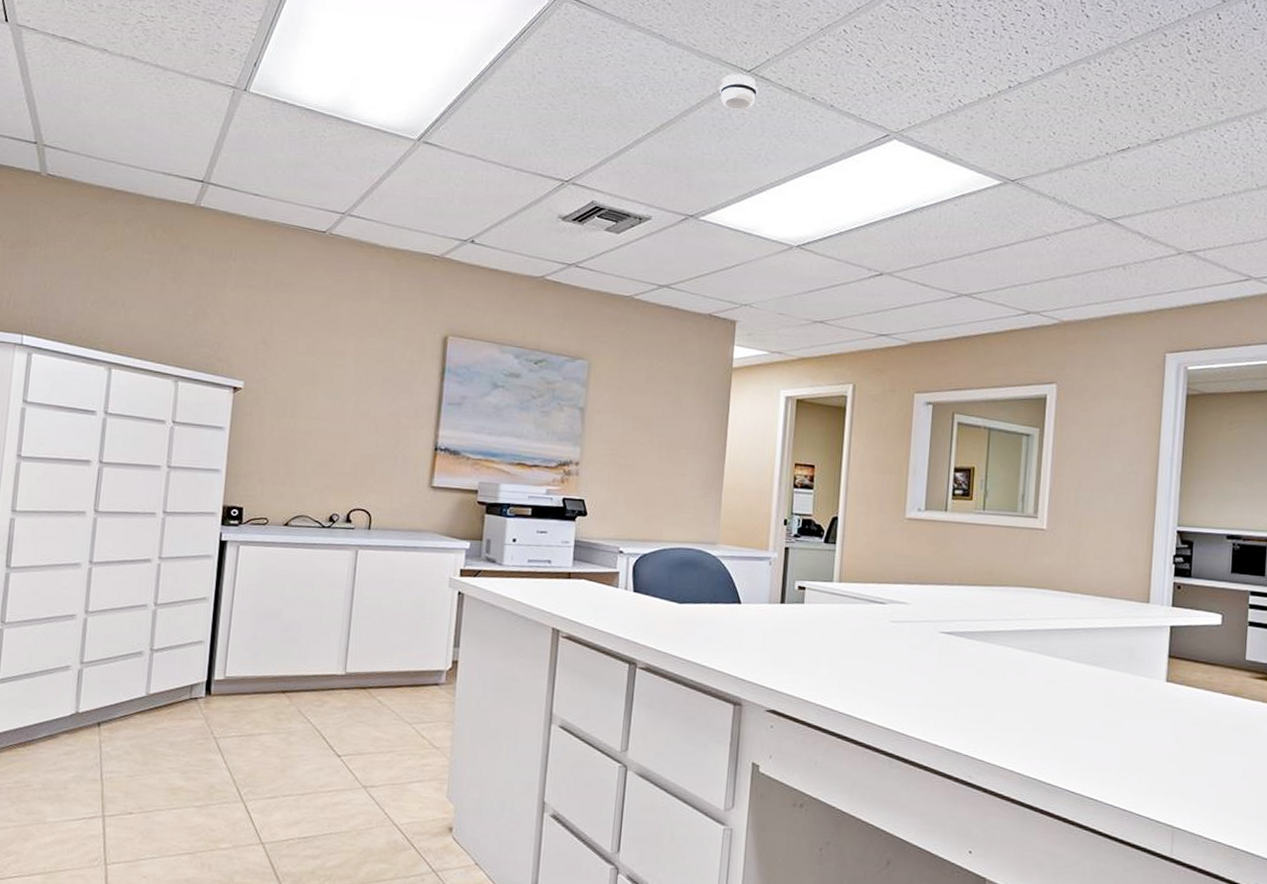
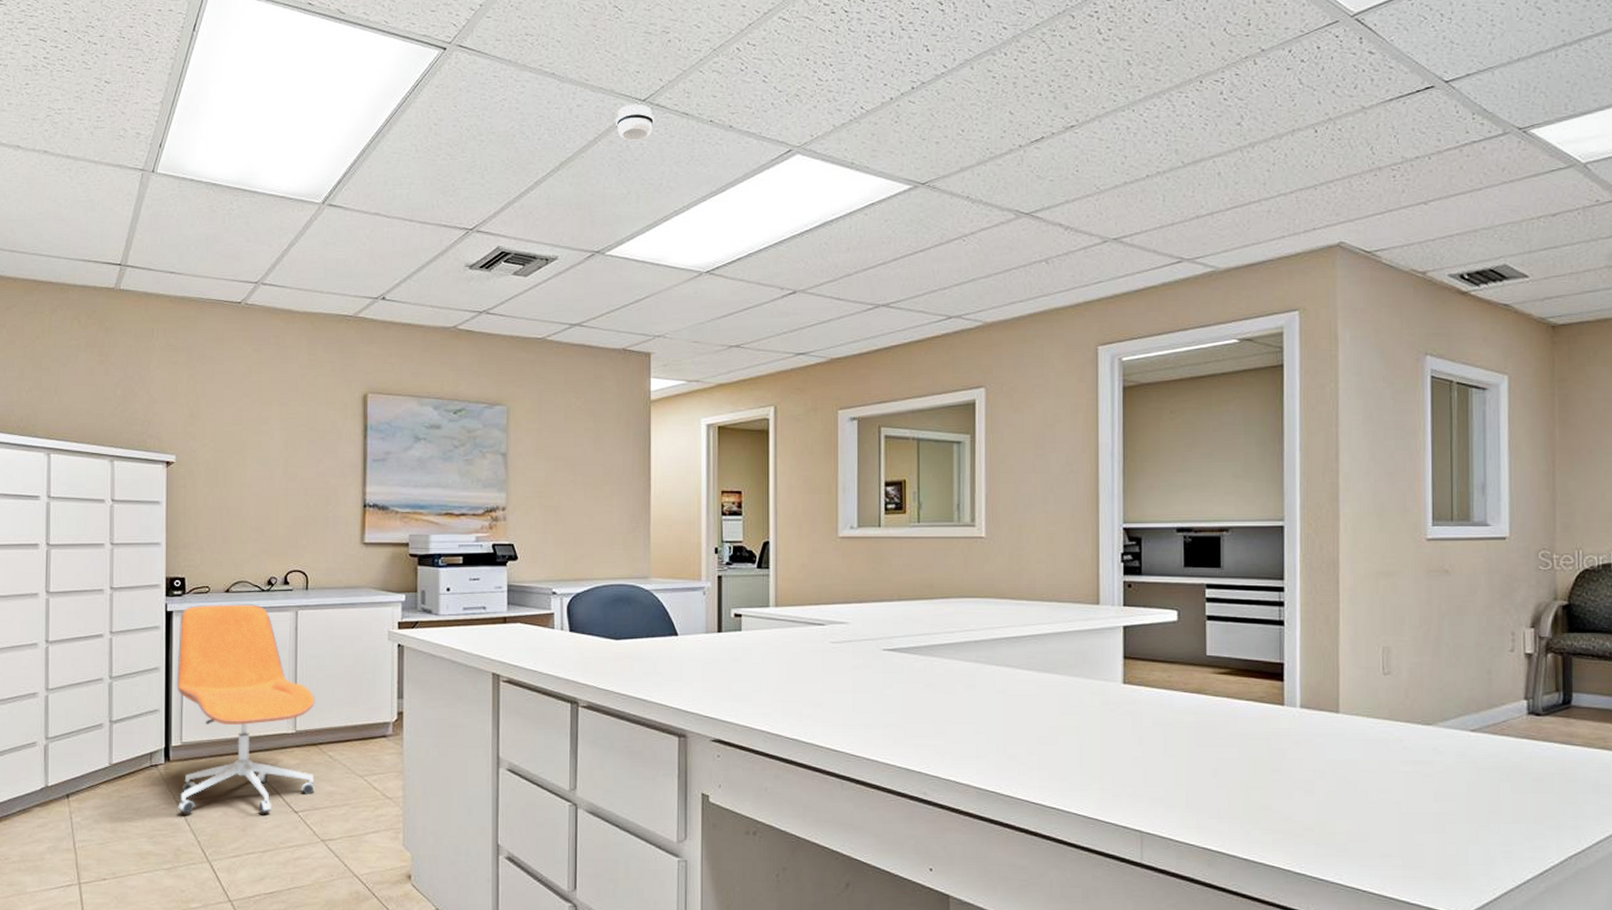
office chair: none [215,536,369,756] -> present [177,604,315,814]

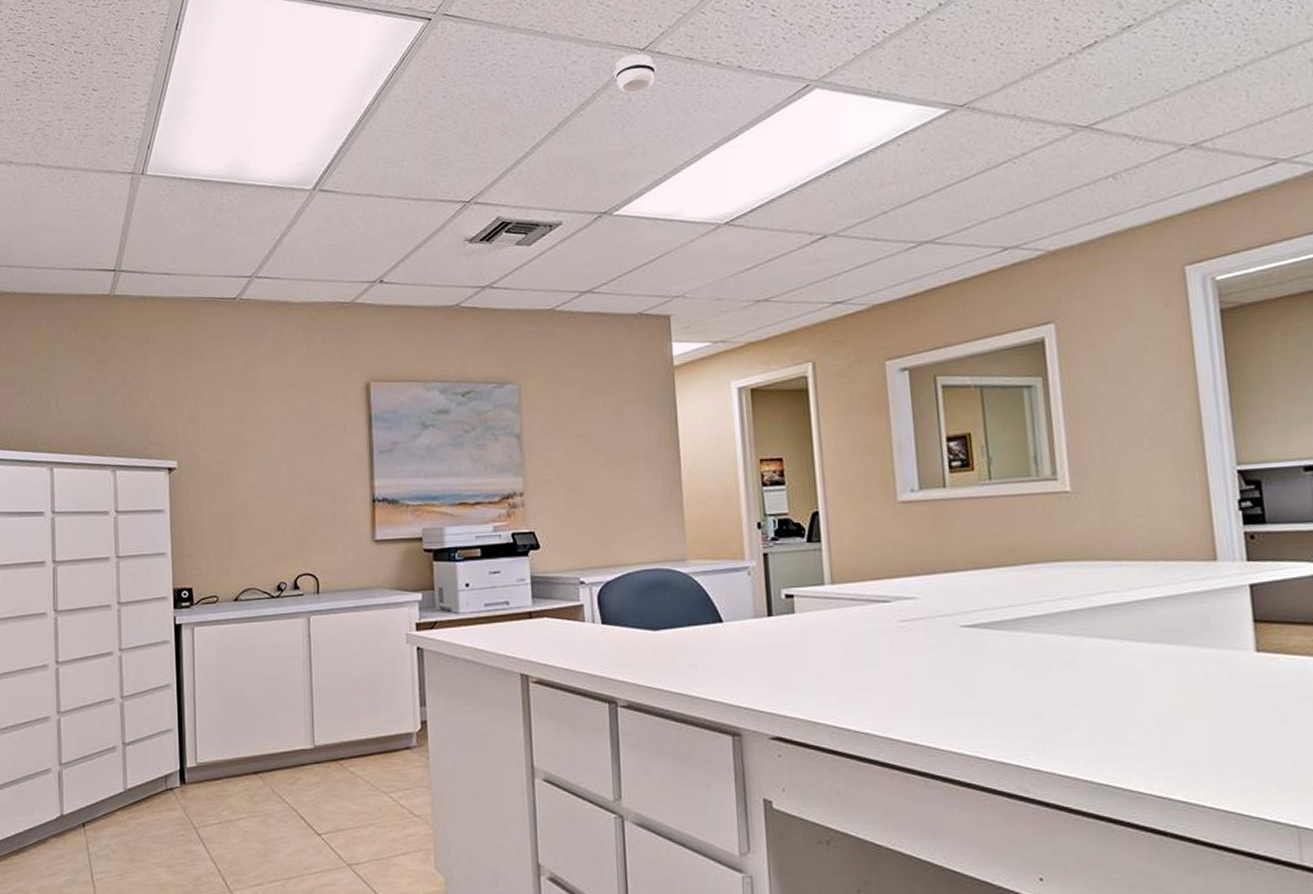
office chair: present [177,604,315,814] -> none [188,612,338,840]

